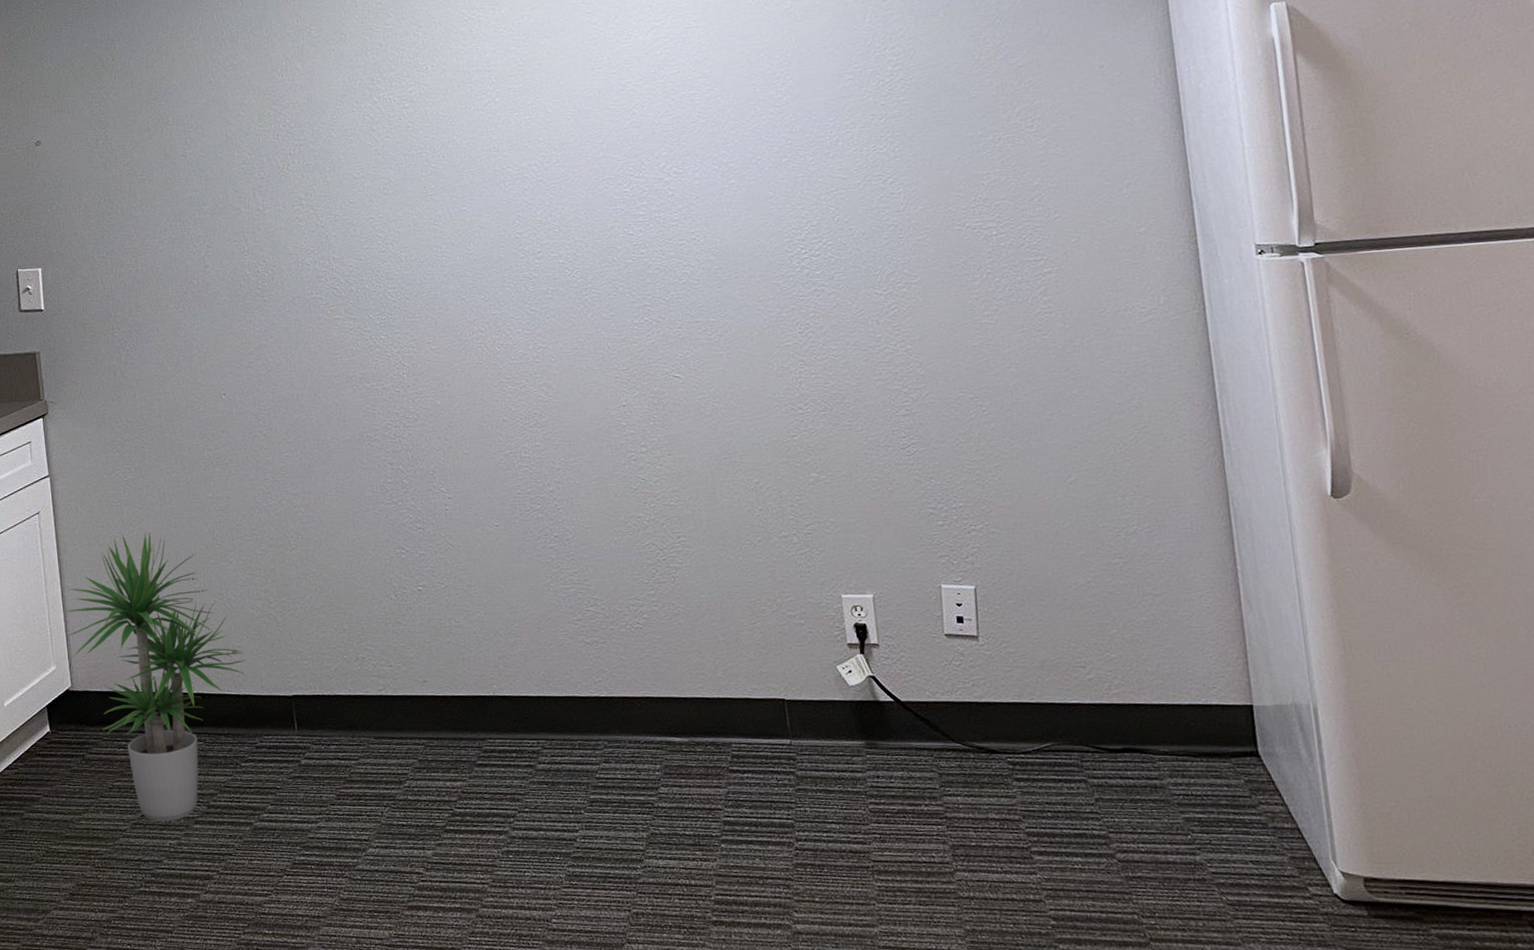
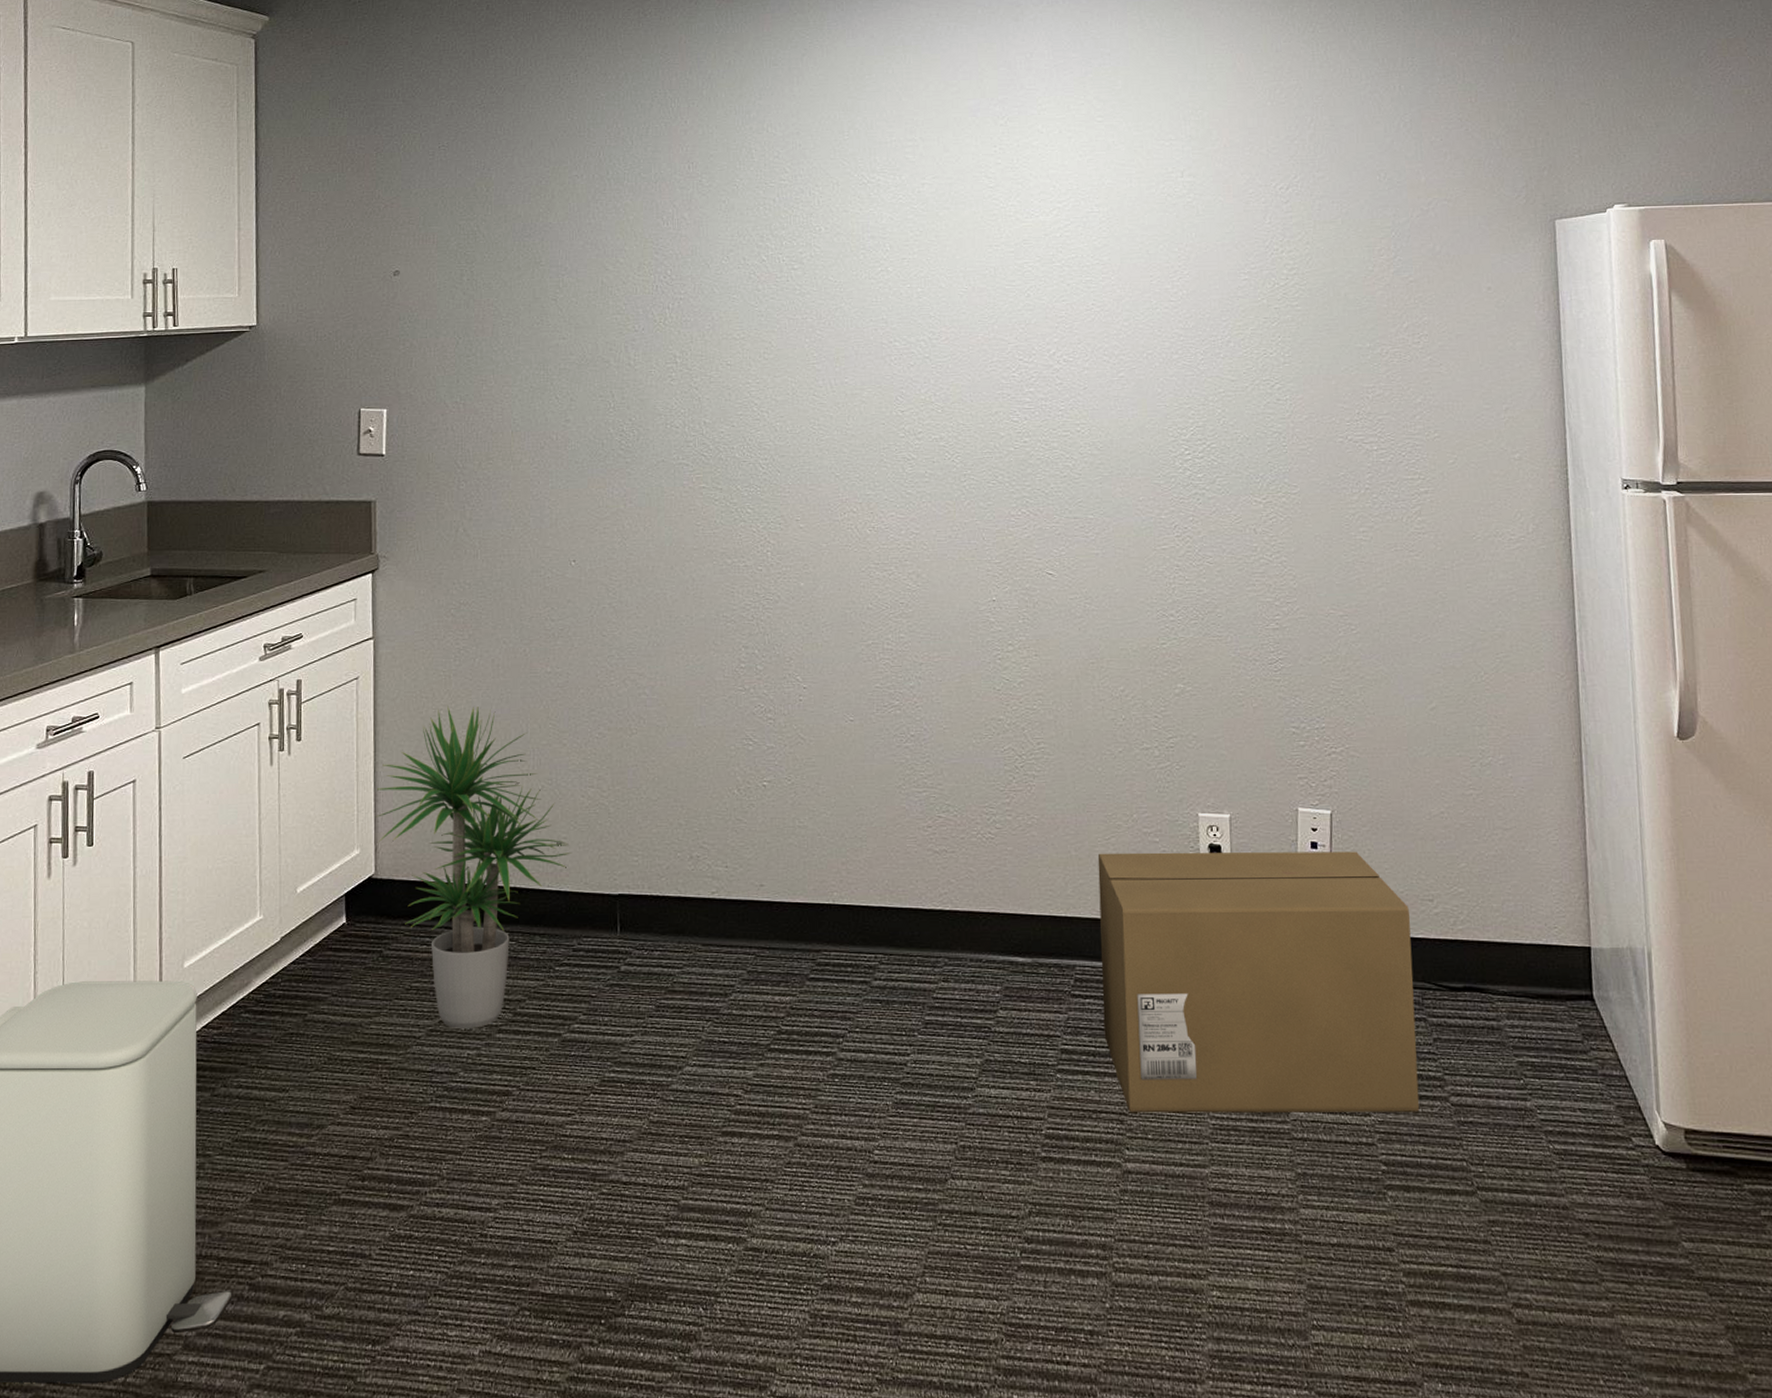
box: none [745,623,1086,879] -> present [1098,851,1420,1113]

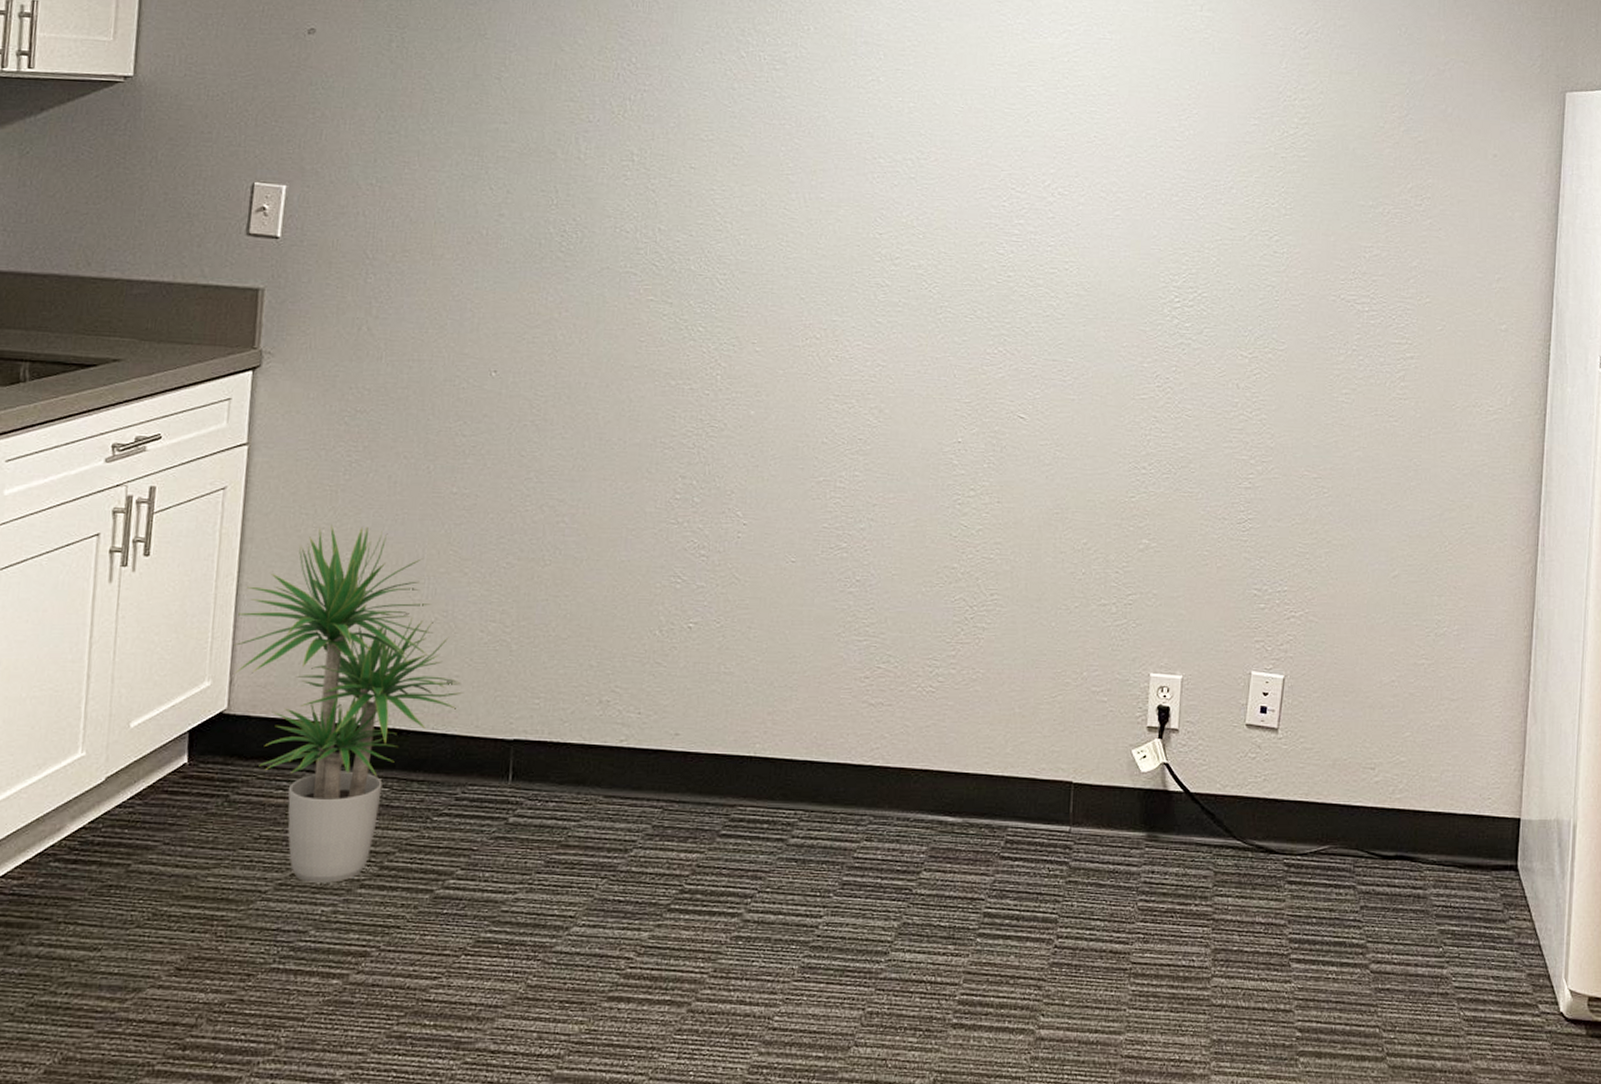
box: present [1098,851,1420,1113] -> none [1030,711,1350,979]

